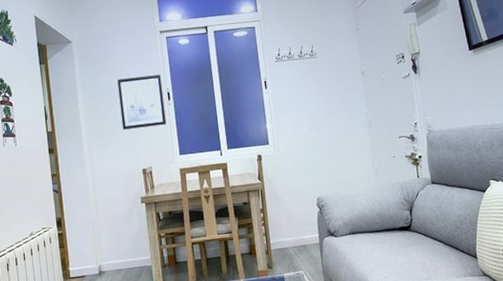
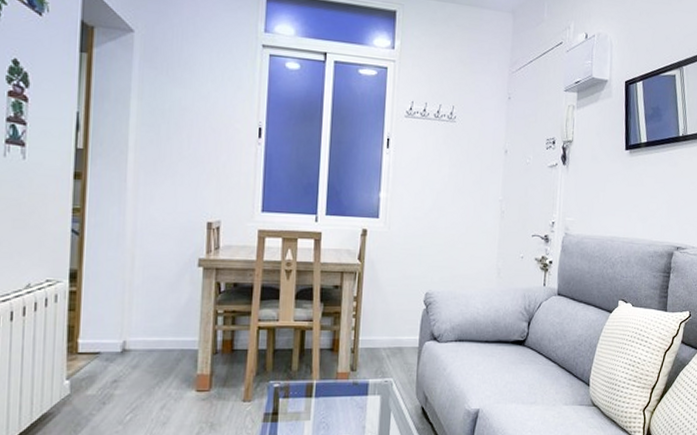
wall art: present [117,74,167,130] -> none [188,96,254,170]

